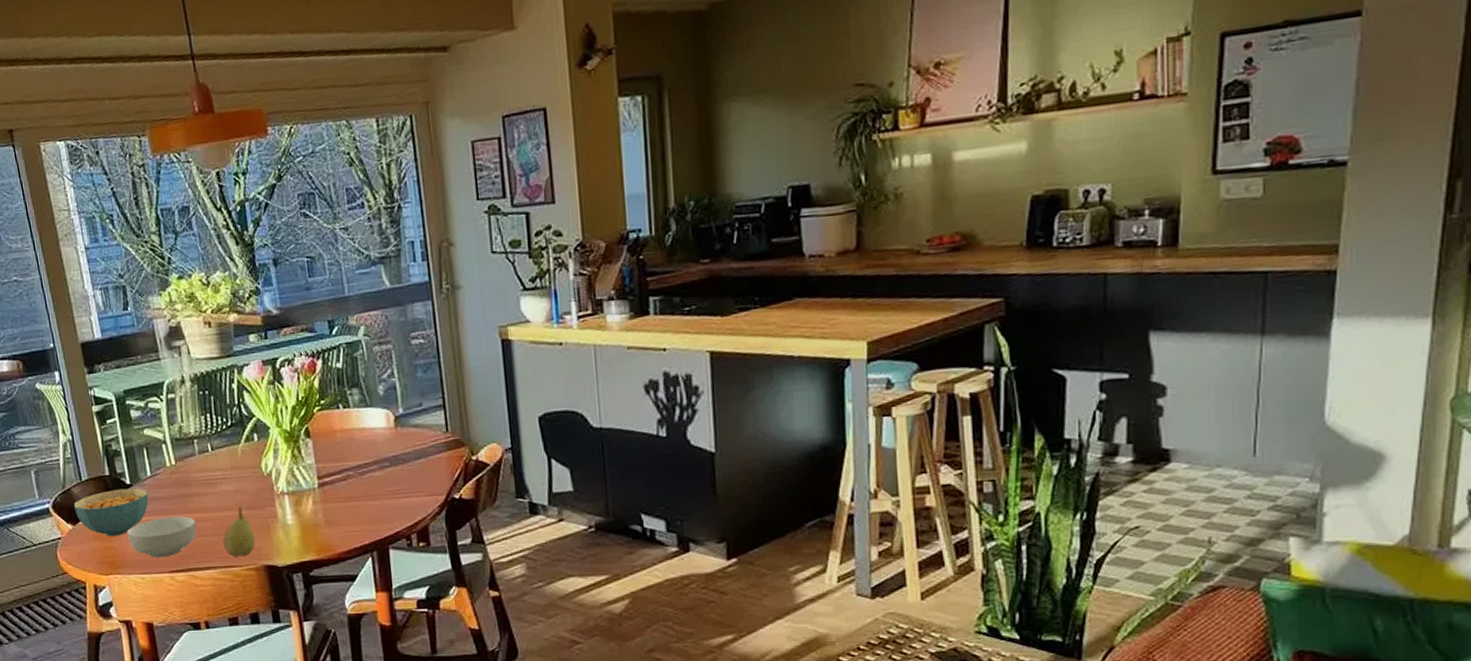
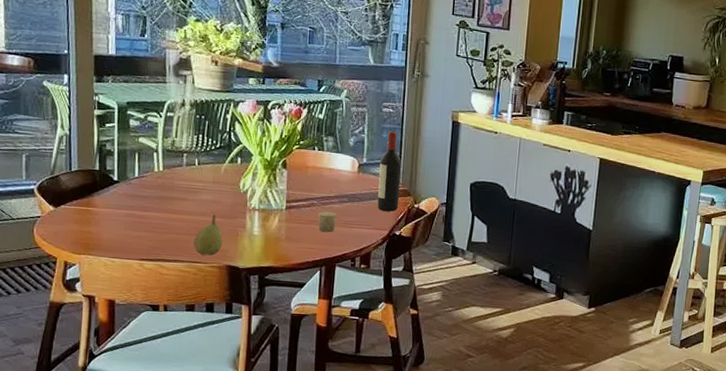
cereal bowl: present [73,488,149,536] -> none [58,183,132,223]
cereal bowl: present [127,516,197,558] -> none [106,213,172,247]
candle: none [357,482,381,509] -> present [318,211,337,233]
wine bottle: none [419,367,453,471] -> present [377,131,401,212]

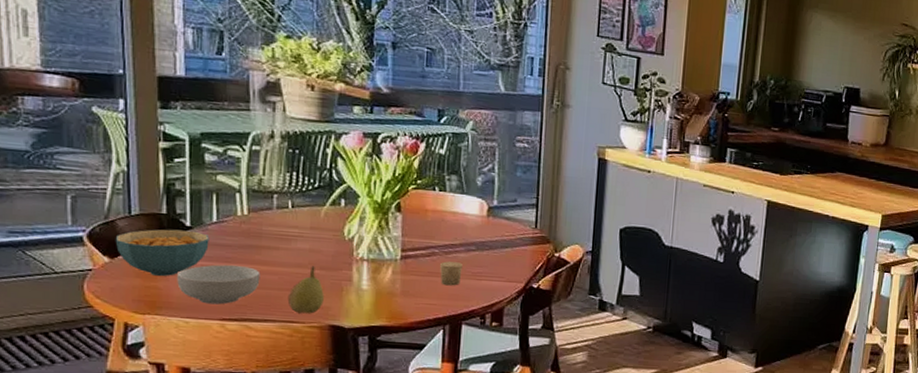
cereal bowl: none [58,183,132,223] -> present [115,229,209,276]
cereal bowl: none [106,213,172,247] -> present [177,264,261,305]
wine bottle: present [377,131,401,212] -> none [511,169,539,261]

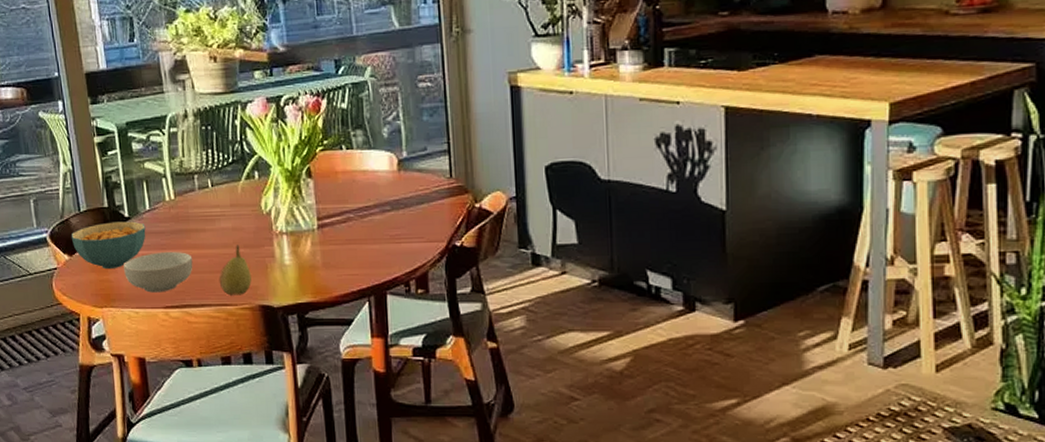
candle: present [440,261,462,286] -> none [357,226,380,253]

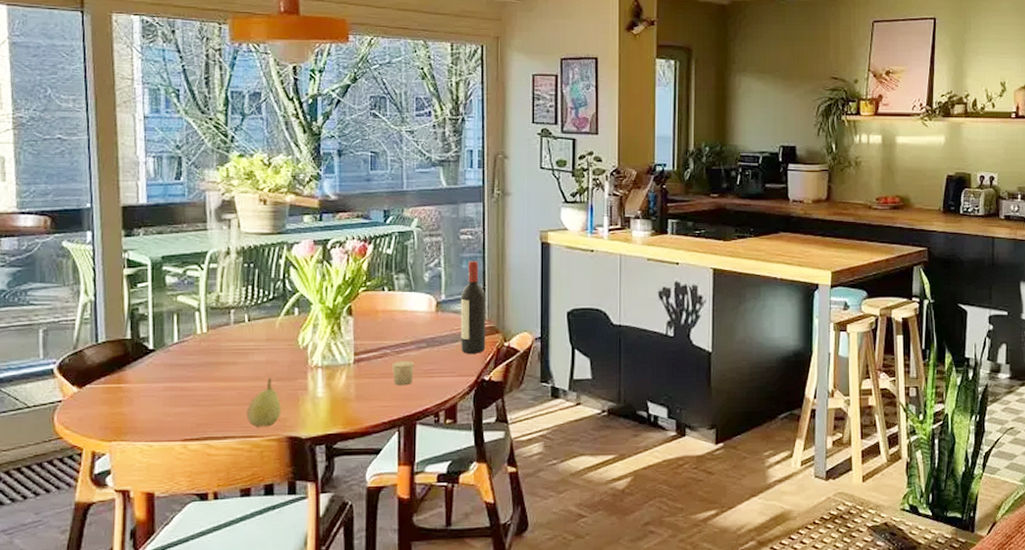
cereal bowl: present [71,221,146,269] -> none [83,353,171,401]
cereal bowl: present [124,252,193,293] -> none [141,384,220,426]
candle: none [357,226,380,253] -> present [392,361,414,386]
wine bottle: none [423,112,455,217] -> present [460,261,486,354]

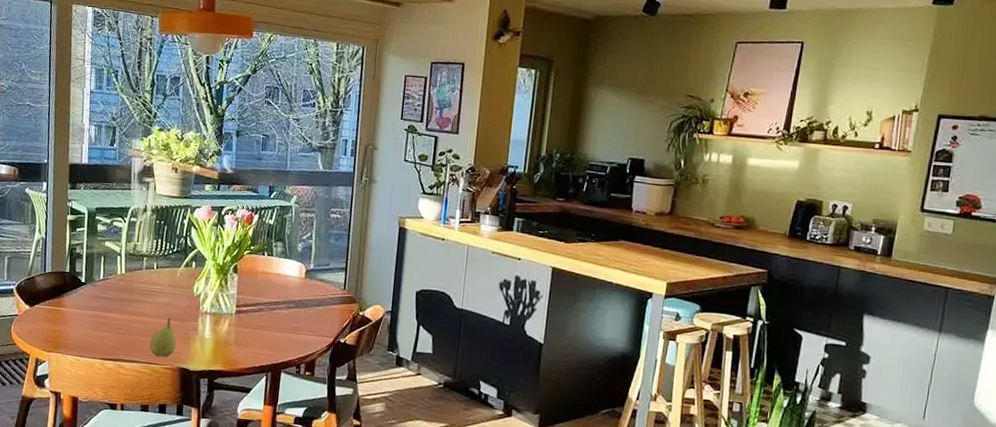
candle: present [392,361,414,386] -> none [265,316,284,339]
wine bottle: present [460,261,486,354] -> none [323,237,347,319]

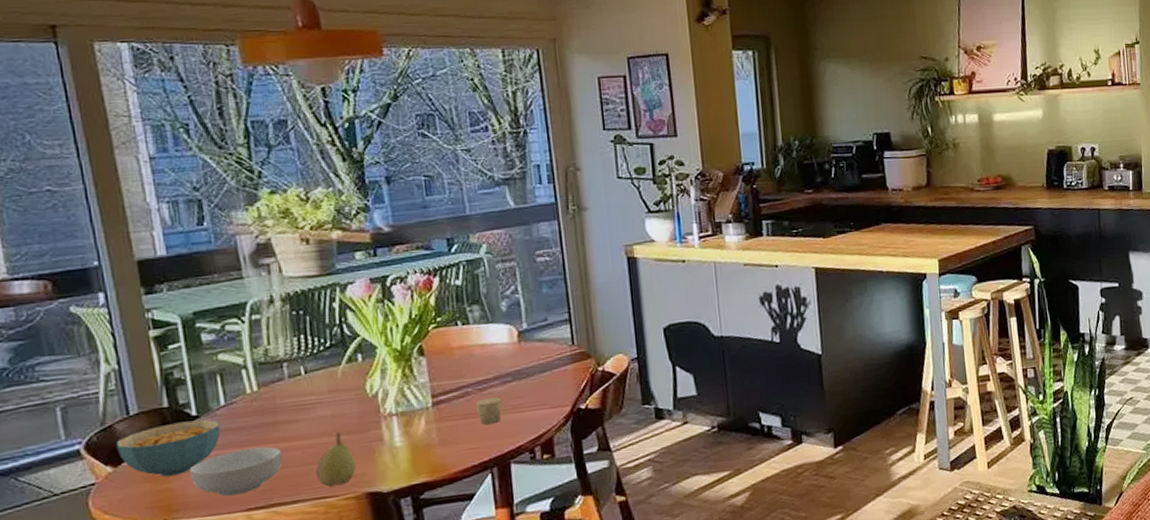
cereal bowl: none [34,284,97,322] -> present [115,419,221,477]
cereal bowl: none [73,314,131,347] -> present [190,446,283,497]
candle: none [265,316,284,339] -> present [476,397,502,426]

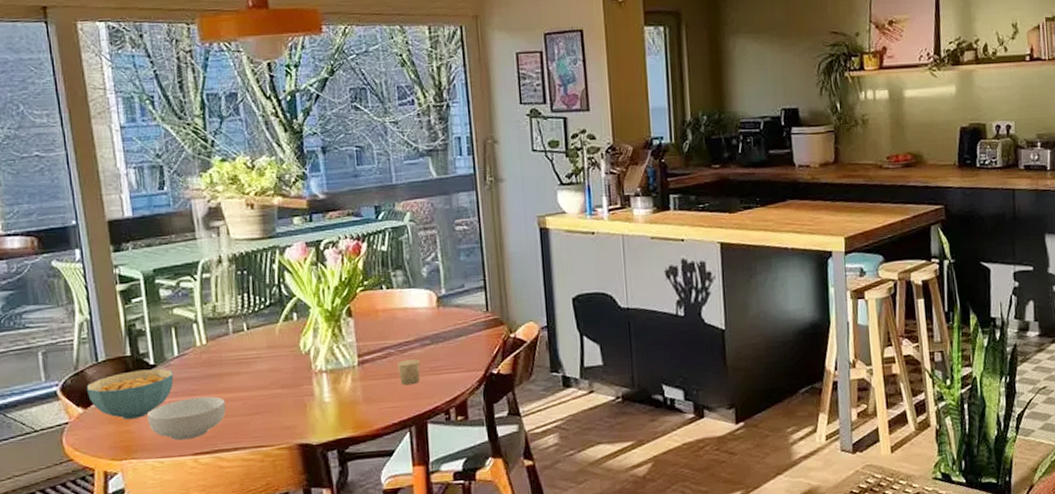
fruit: present [315,432,356,487] -> none [254,386,289,437]

